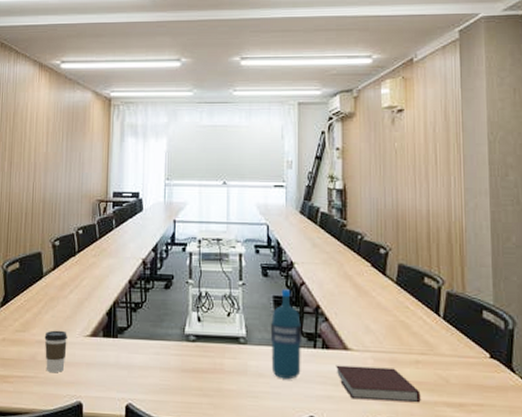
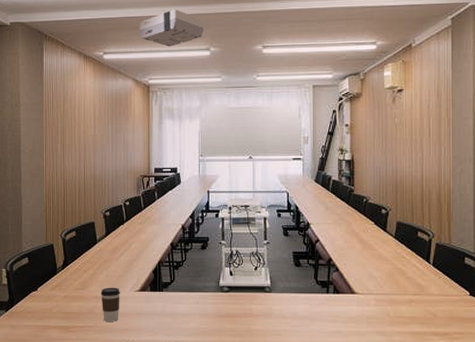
projector: none [102,15,174,56] -> present [139,9,203,47]
water bottle: present [270,289,302,380] -> none [290,246,317,320]
notebook: present [336,365,421,403] -> none [345,306,413,334]

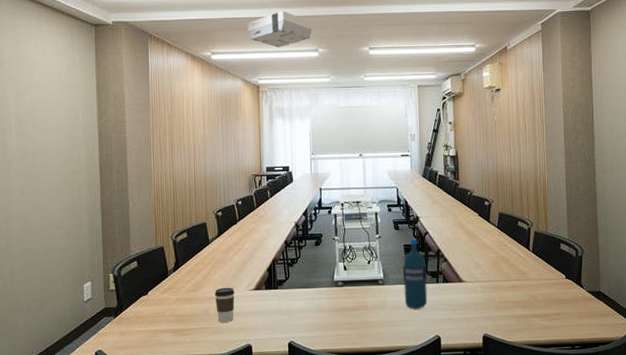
water bottle: none [290,246,317,320] -> present [402,238,428,309]

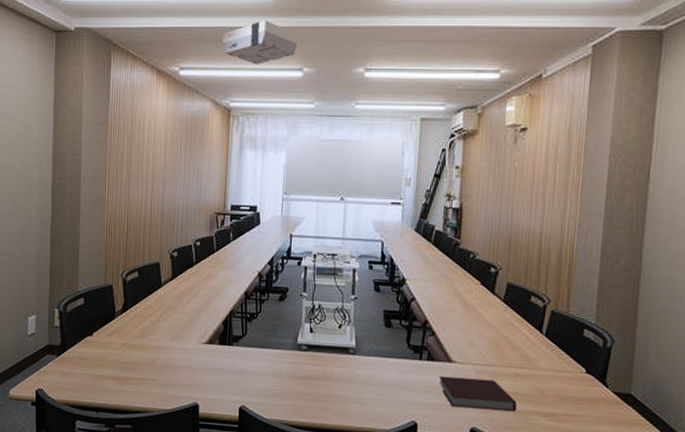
coffee cup: present [214,287,235,322] -> none [163,337,185,376]
water bottle: present [402,238,428,309] -> none [378,304,410,388]
notebook: none [454,293,517,319] -> present [439,376,517,412]

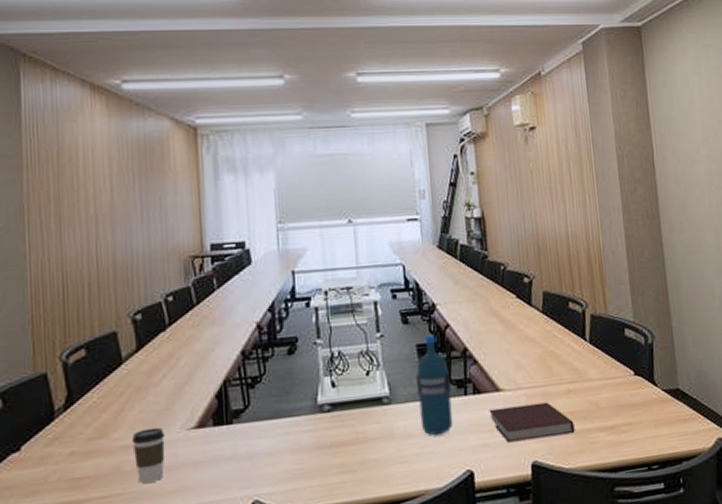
coffee cup: none [163,337,185,376] -> present [131,427,165,483]
projector: present [222,20,297,65] -> none [177,22,273,73]
water bottle: none [378,304,410,388] -> present [415,335,453,436]

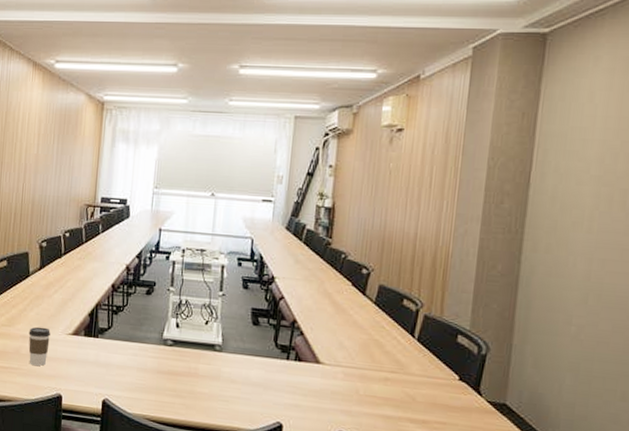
water bottle: present [415,335,453,436] -> none [243,302,278,387]
notebook: present [489,402,575,443] -> none [306,377,386,417]

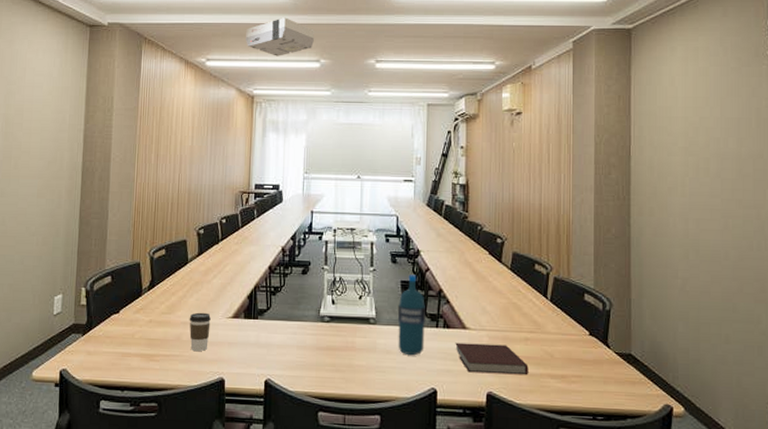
projector: none [98,15,173,59] -> present [246,17,314,56]
water bottle: none [243,302,278,387] -> present [397,275,426,356]
notebook: none [306,377,386,417] -> present [455,342,529,375]

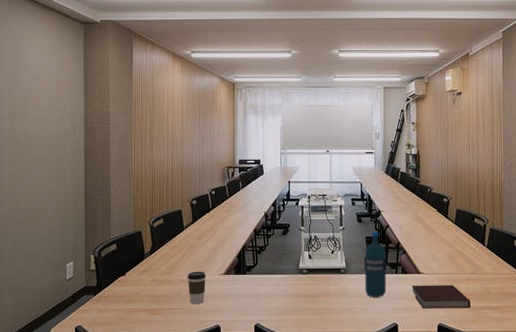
projector: present [246,17,314,56] -> none [225,14,285,48]

